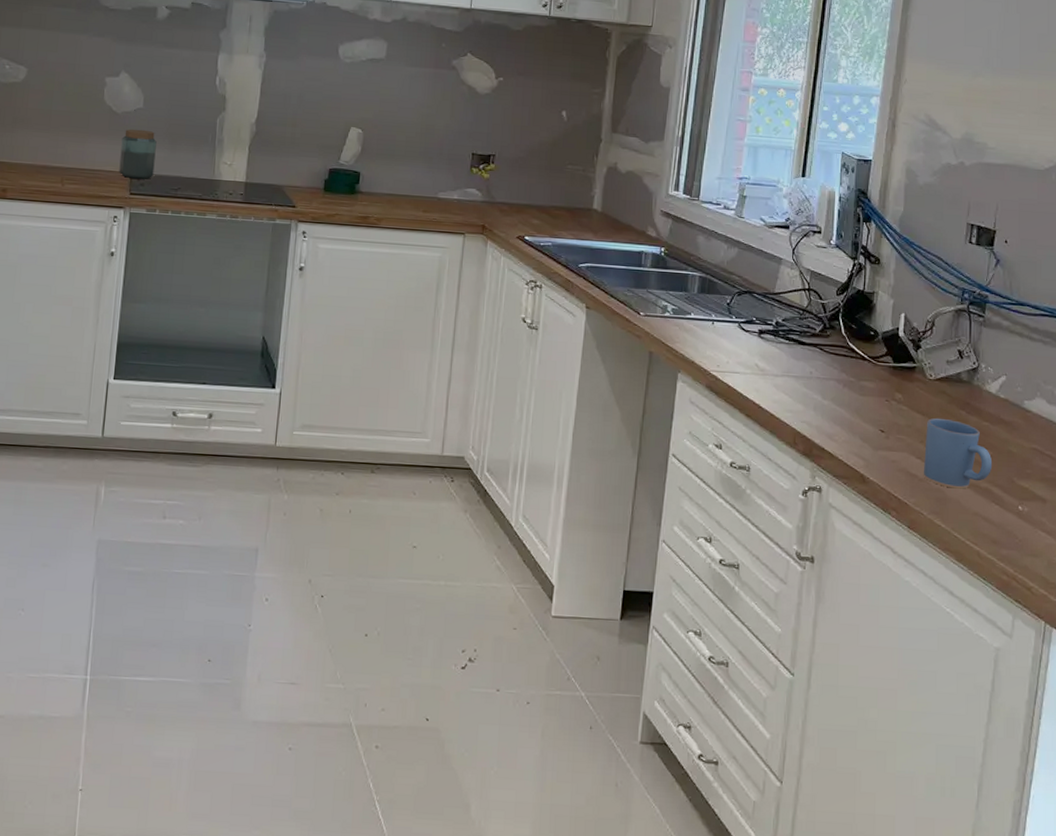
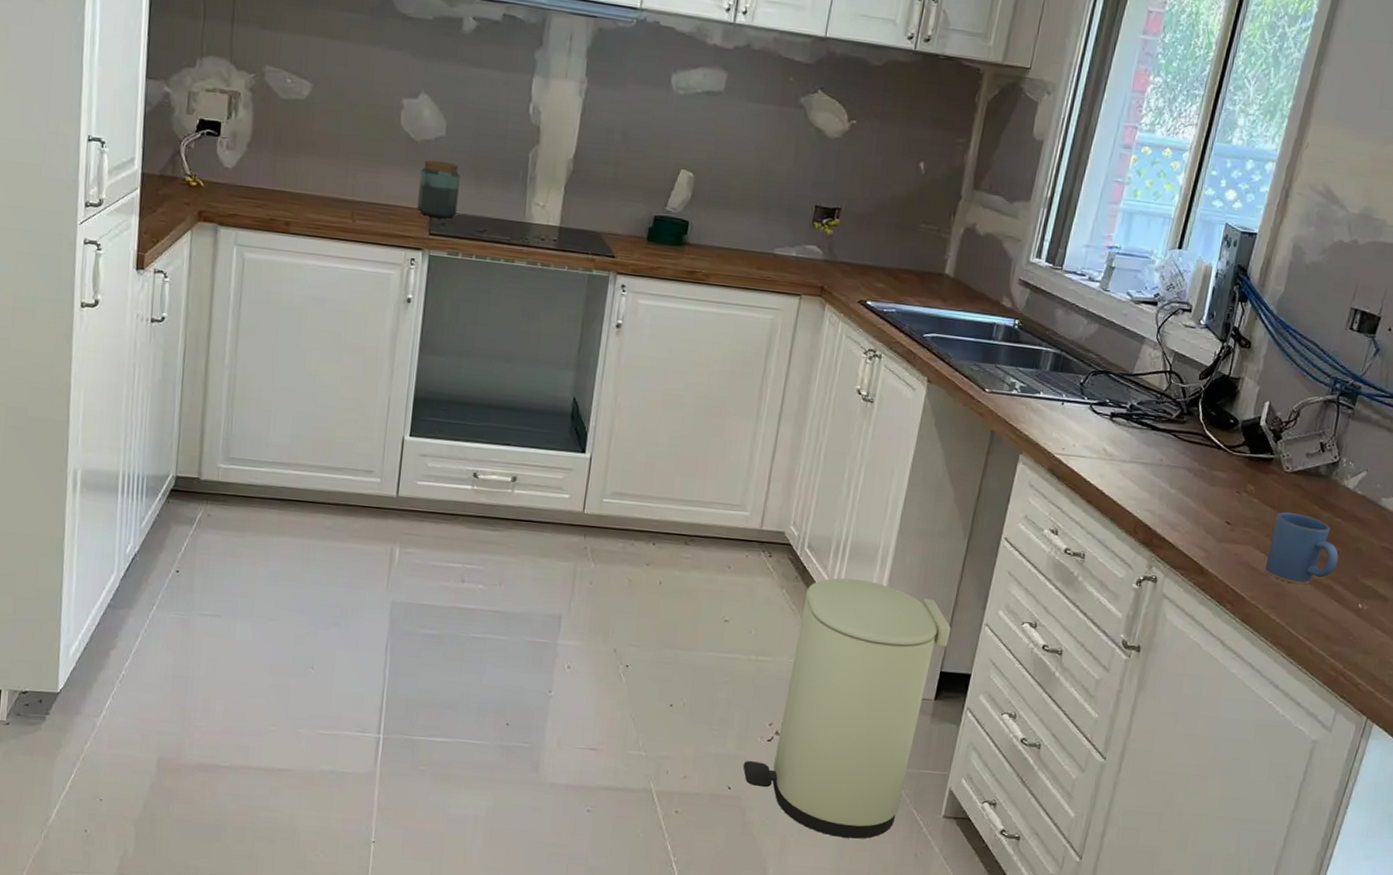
pedal bin: none [439,500,630,770] -> present [742,578,951,839]

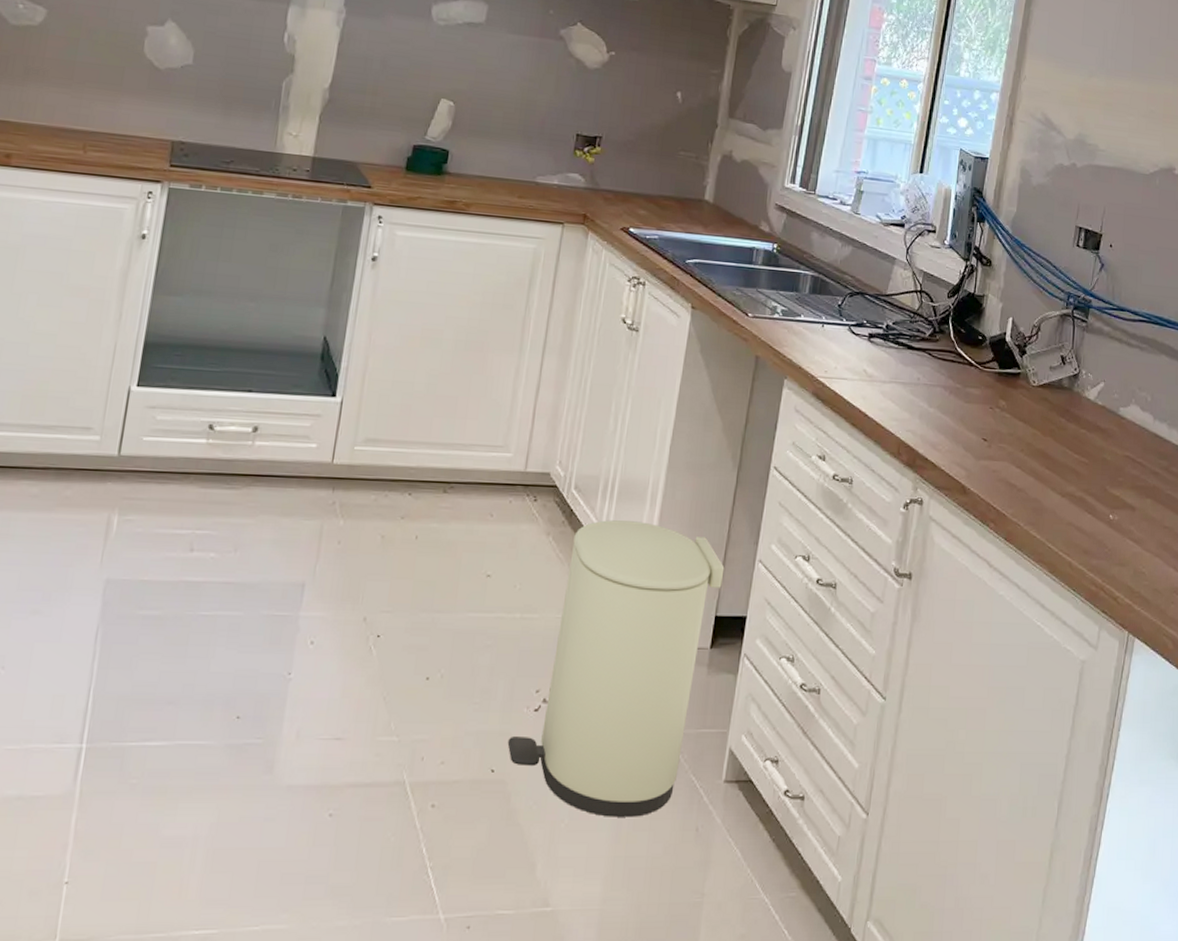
peanut butter: present [417,160,460,219] -> none [157,88,207,149]
mug: present [1264,511,1339,585] -> none [1022,425,1088,499]

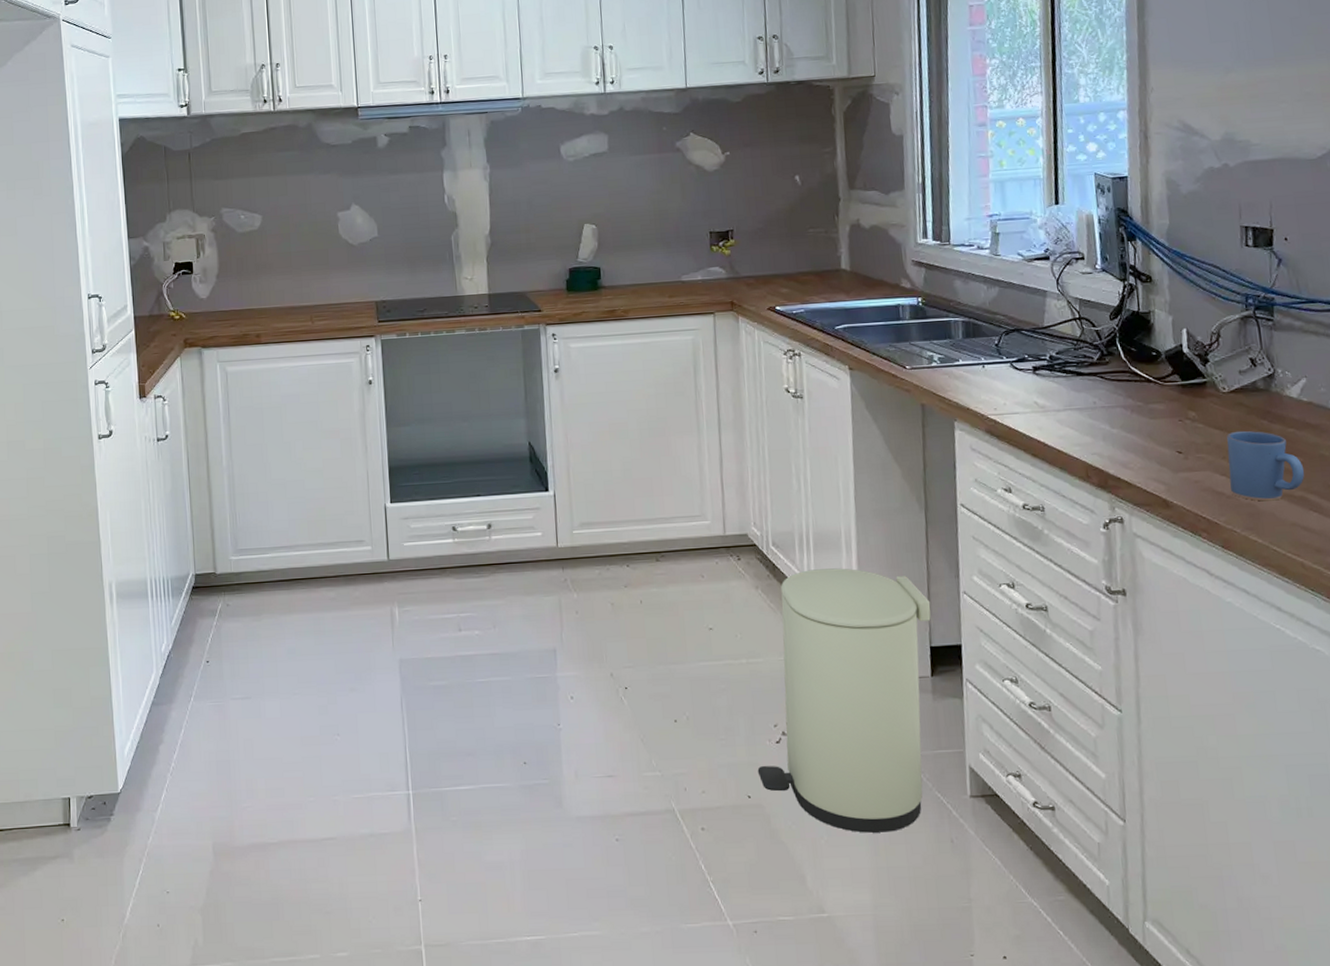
mug: none [1022,425,1088,499] -> present [1227,430,1305,501]

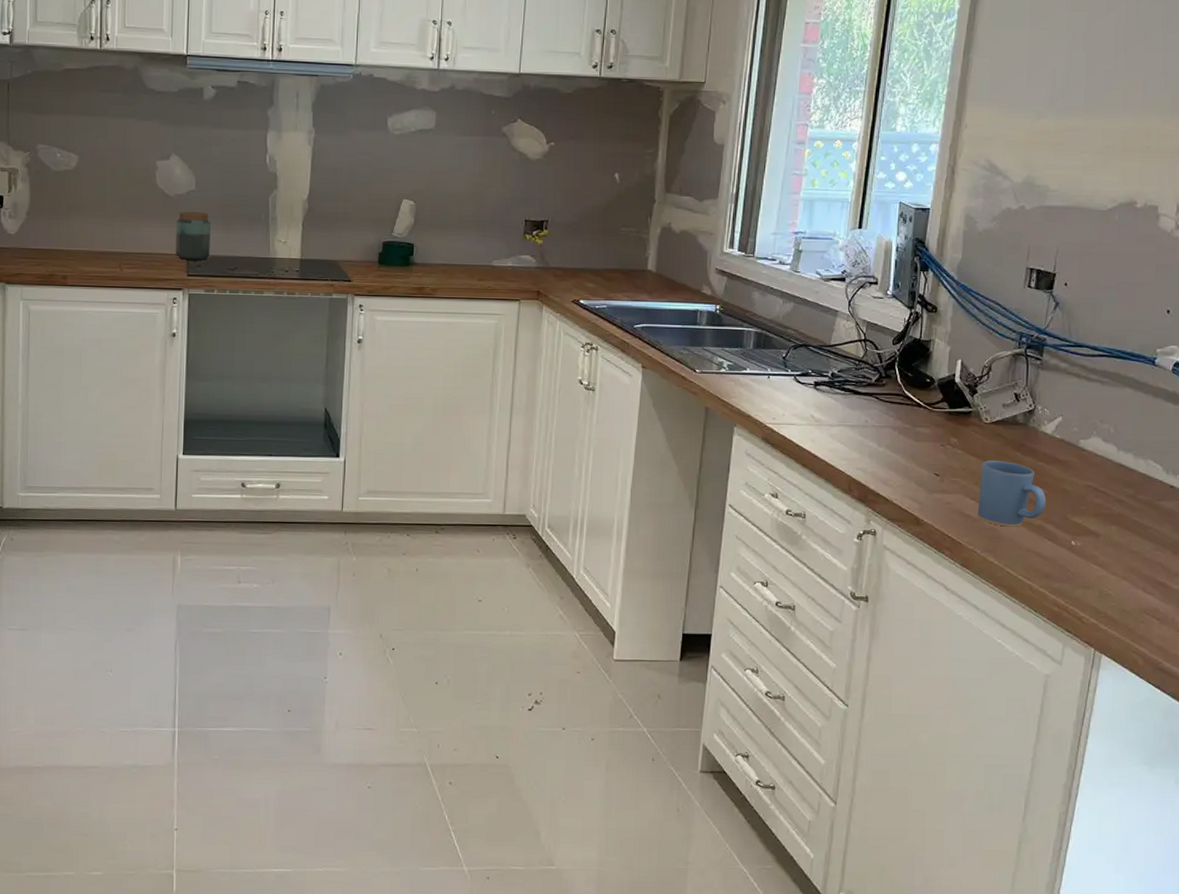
peanut butter: none [362,257,398,307] -> present [175,211,211,260]
pedal bin: present [757,568,931,833] -> none [508,553,688,798]

